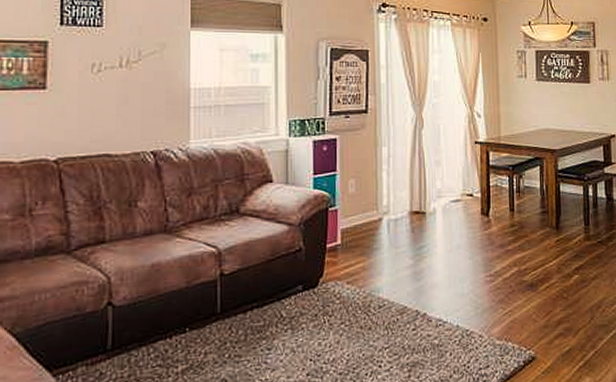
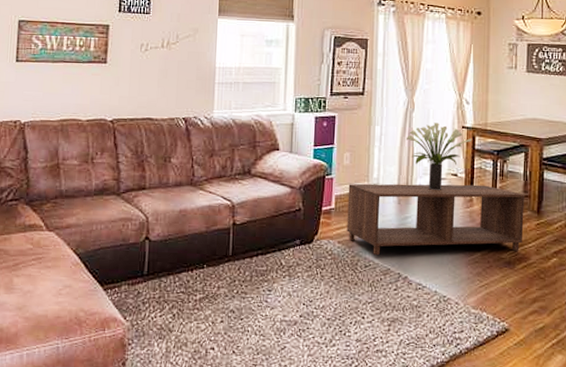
coffee table: none [355,203,544,294] -> present [347,183,524,256]
potted plant: none [417,139,485,214] -> present [407,122,472,190]

